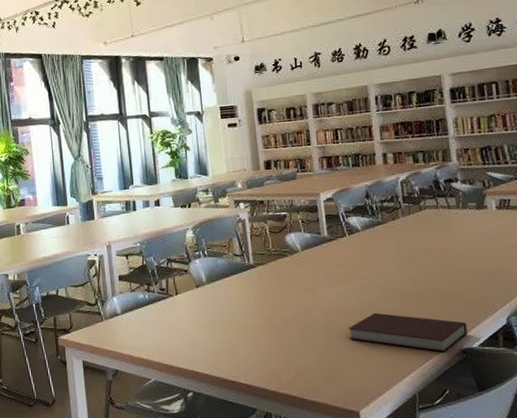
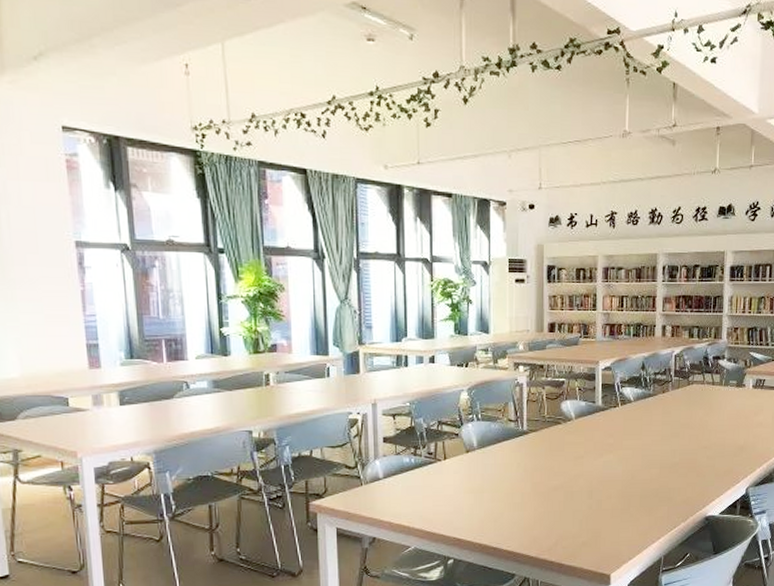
notebook: present [347,312,468,353] -> none [609,481,713,520]

